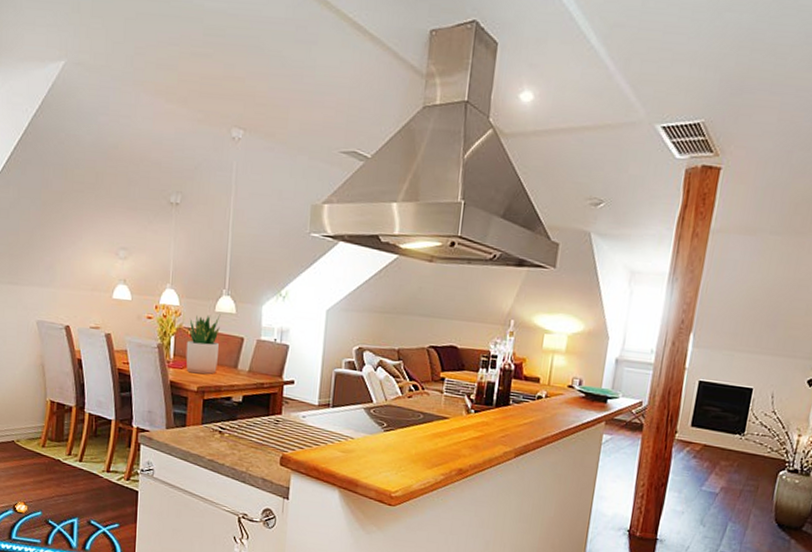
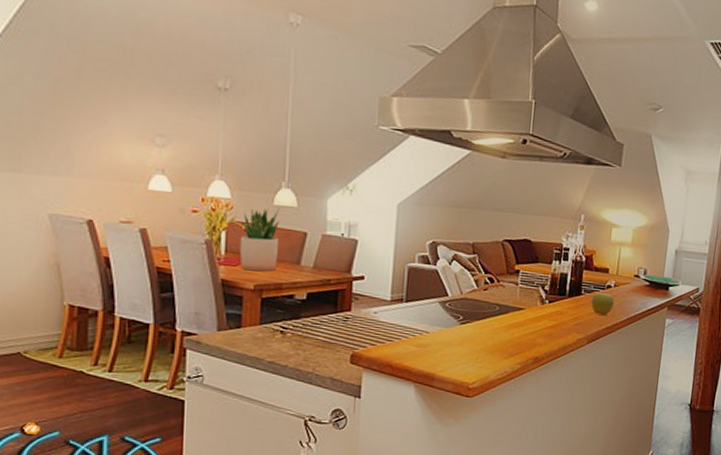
fruit: none [520,402,545,427] -> present [591,292,614,315]

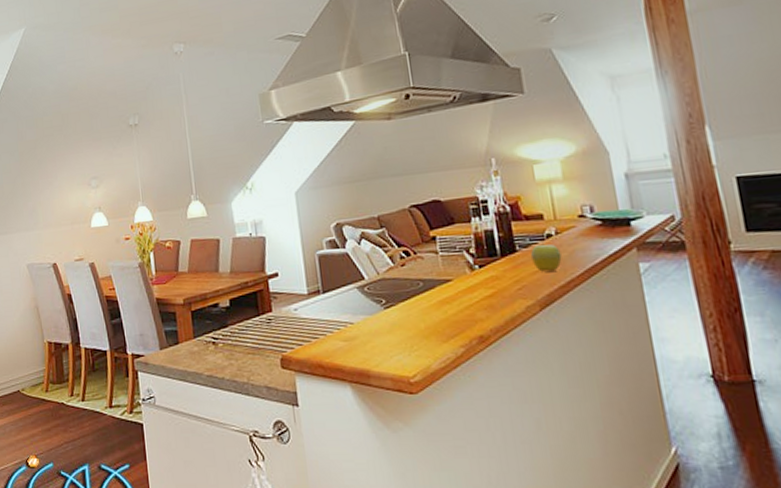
planter: present [239,208,280,272] -> none [164,220,199,286]

